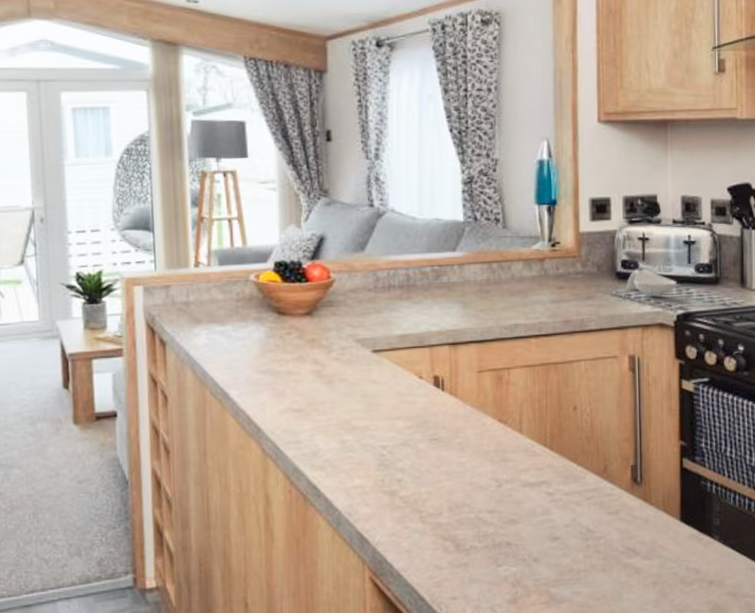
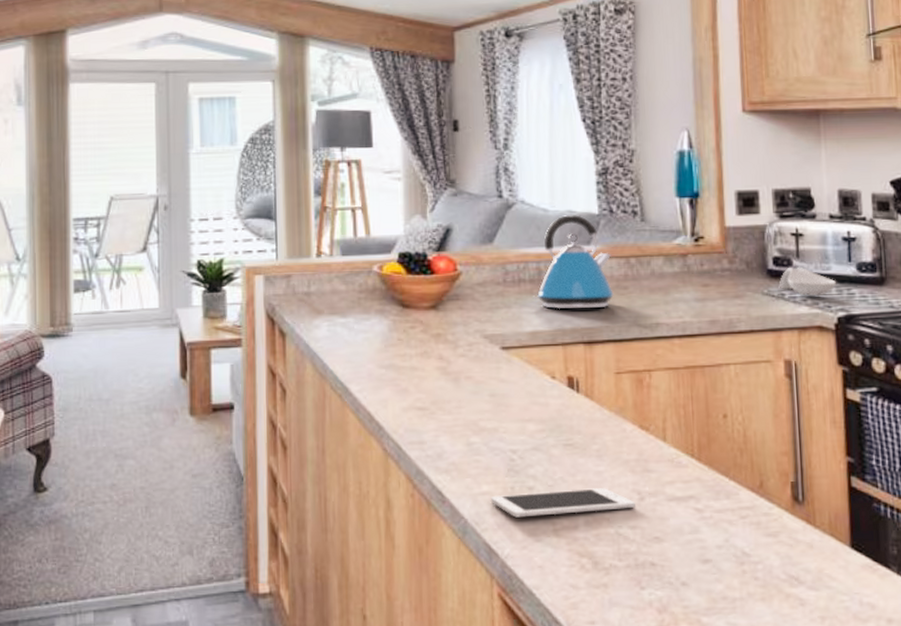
cell phone: none [362,477,494,508] -> present [490,488,635,518]
kettle: none [402,223,477,314] -> present [532,215,614,310]

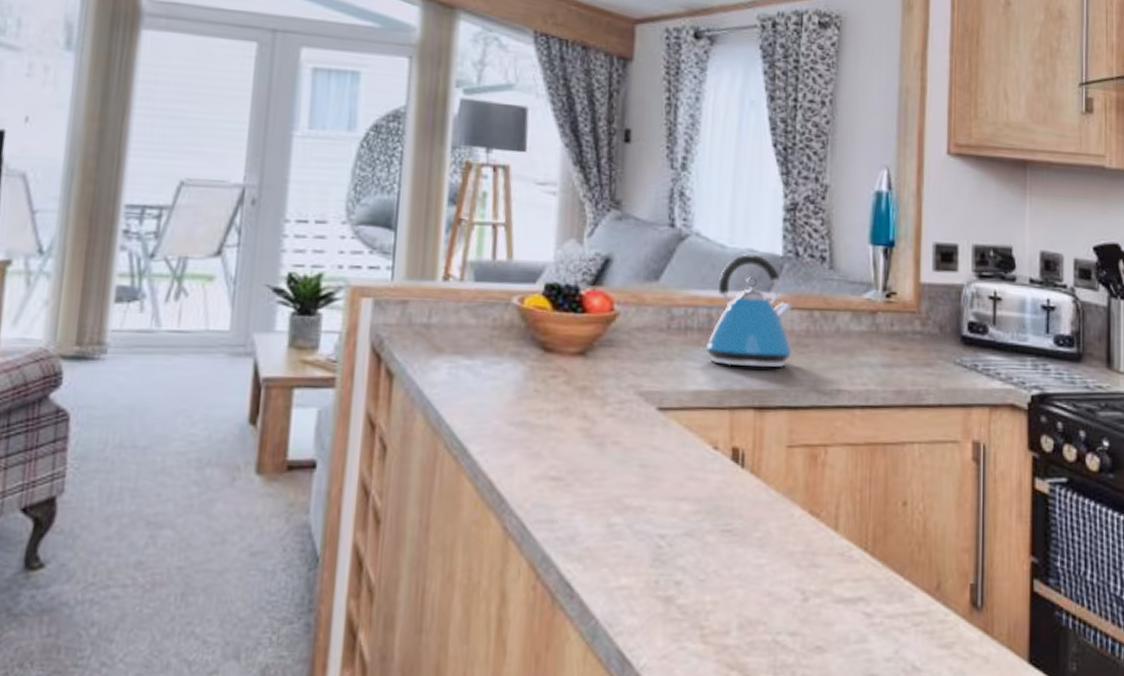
cell phone: present [490,488,635,518] -> none [628,585,798,619]
spoon rest: present [779,267,837,296] -> none [972,335,1033,370]

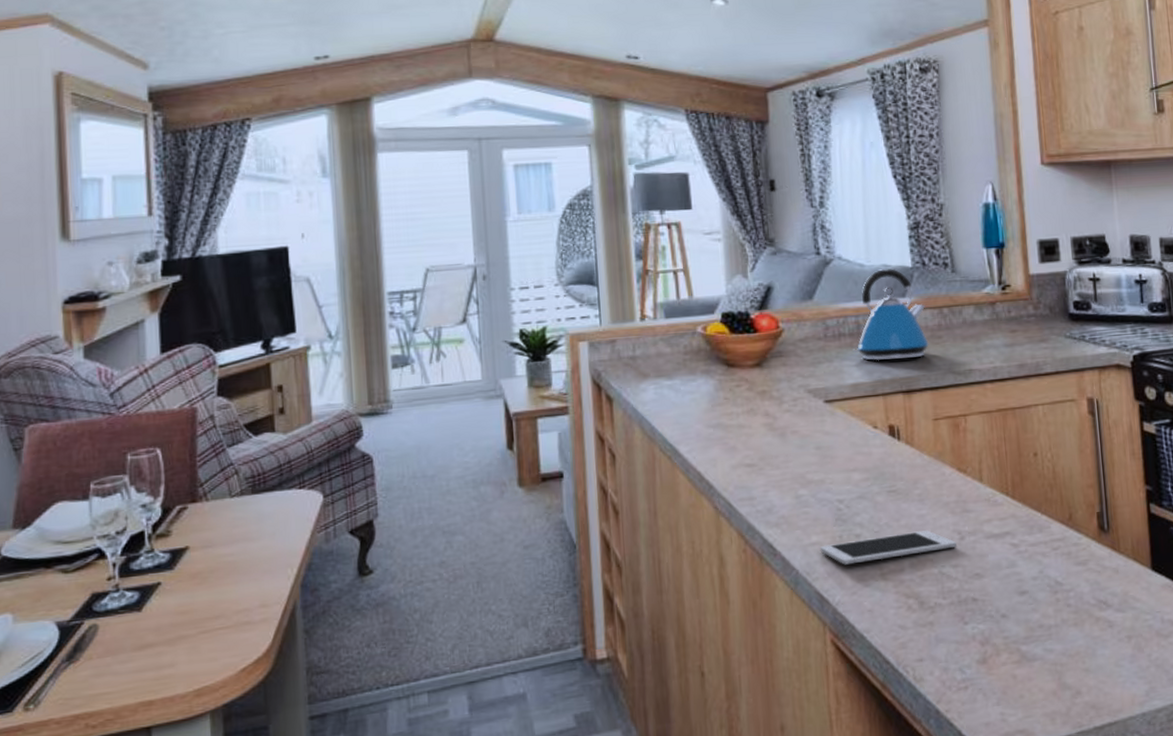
cell phone: none [628,585,798,619] -> present [820,530,957,565]

